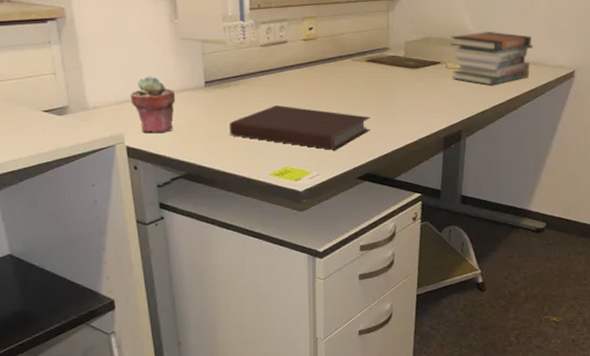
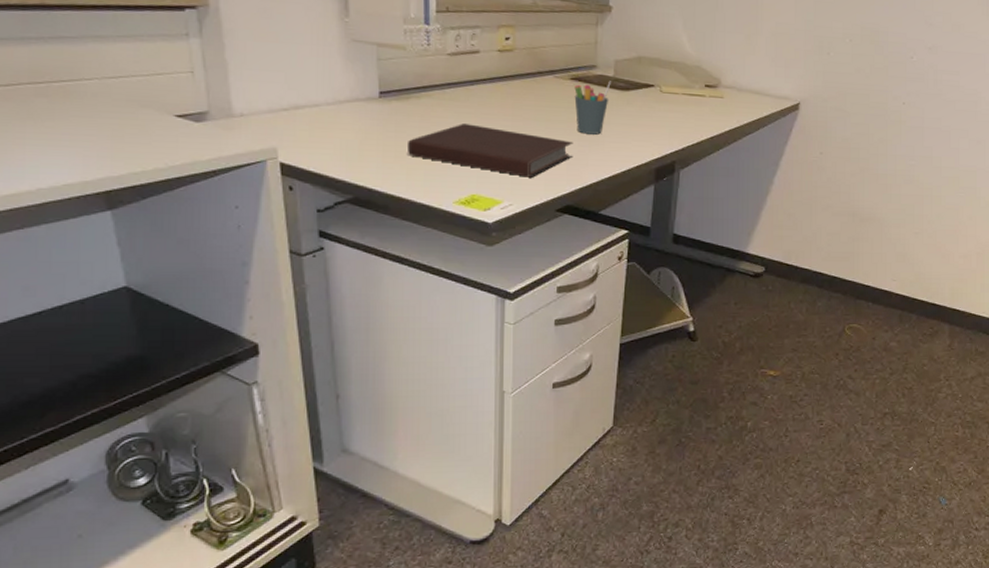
potted succulent: present [130,76,176,134] -> none [287,81,343,150]
pen holder: none [370,61,402,109] -> present [574,81,611,135]
book stack: present [450,32,533,86] -> none [665,54,756,114]

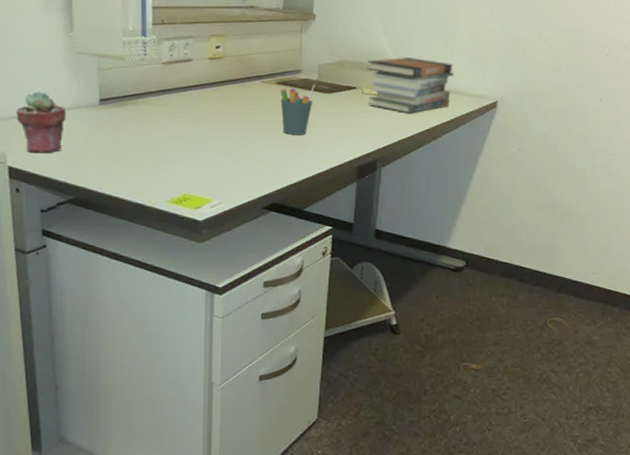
potted succulent: none [287,81,343,150] -> present [16,91,67,154]
notebook: present [408,124,574,178] -> none [125,127,280,177]
book stack: none [665,54,756,114] -> present [366,57,454,114]

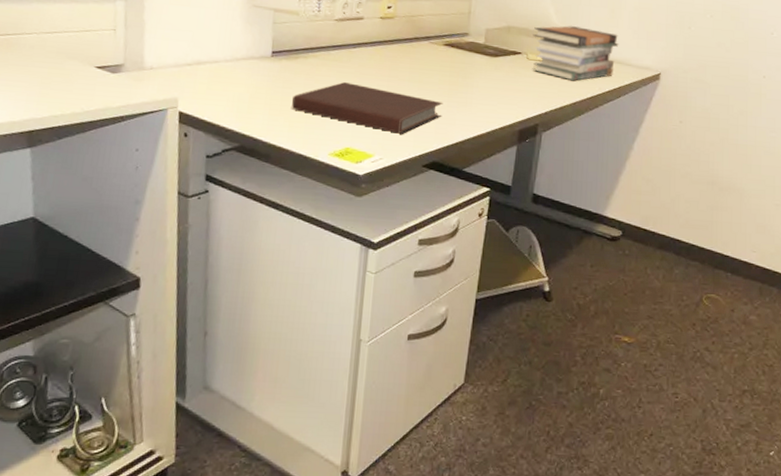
potted succulent: present [16,91,67,154] -> none [191,41,240,101]
notebook: none [125,127,280,177] -> present [292,82,443,134]
pen holder: present [280,84,315,135] -> none [446,47,481,97]

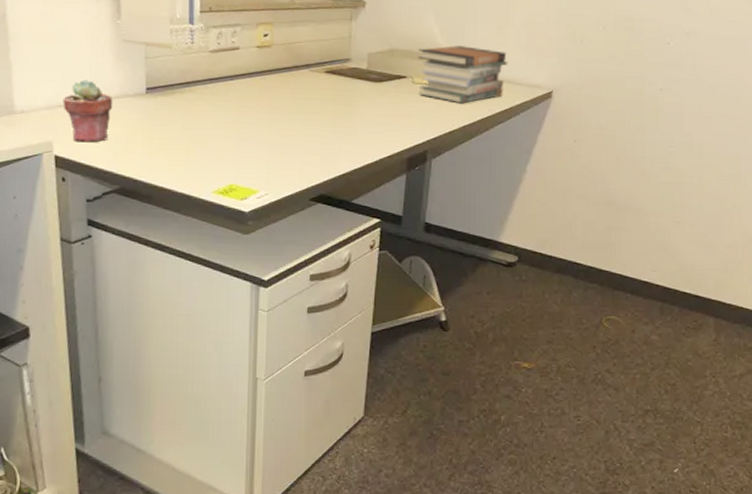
potted succulent: none [191,41,240,101] -> present [63,80,113,143]
notebook: present [292,82,443,134] -> none [171,117,328,168]

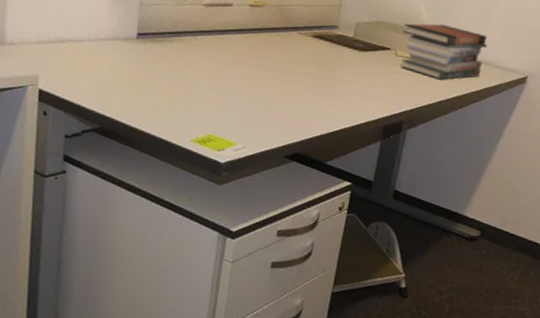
potted succulent: present [63,80,113,143] -> none [53,19,104,81]

